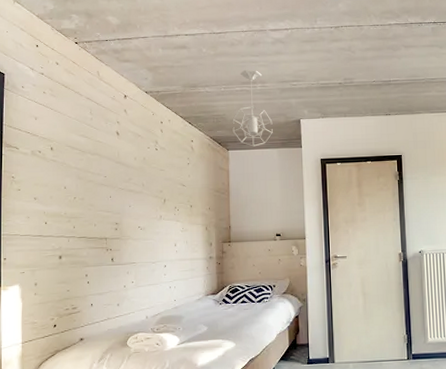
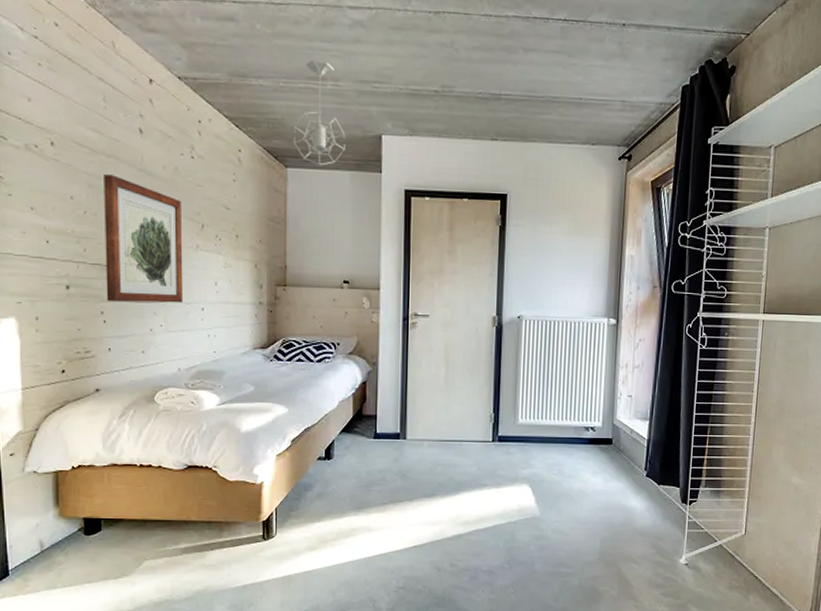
wall art: none [89,168,150,267] -> present [104,174,184,303]

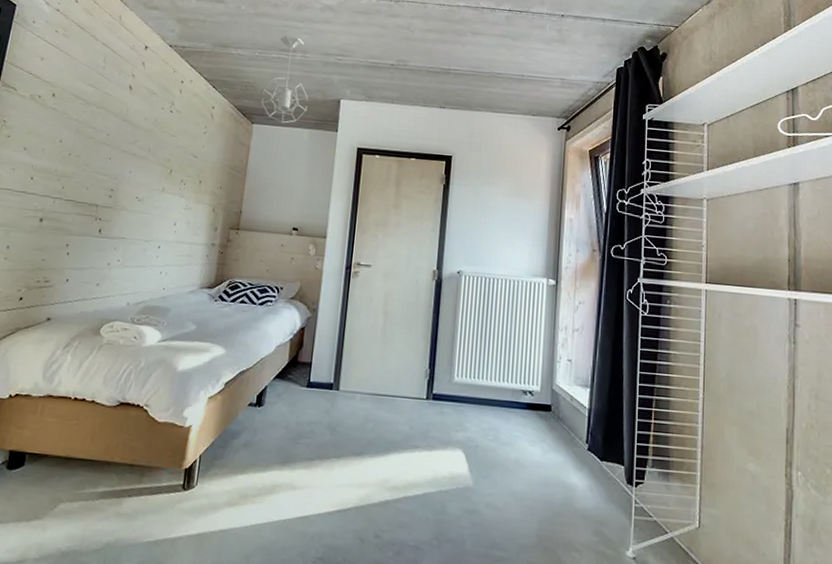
wall art: present [104,174,184,303] -> none [73,123,156,241]

